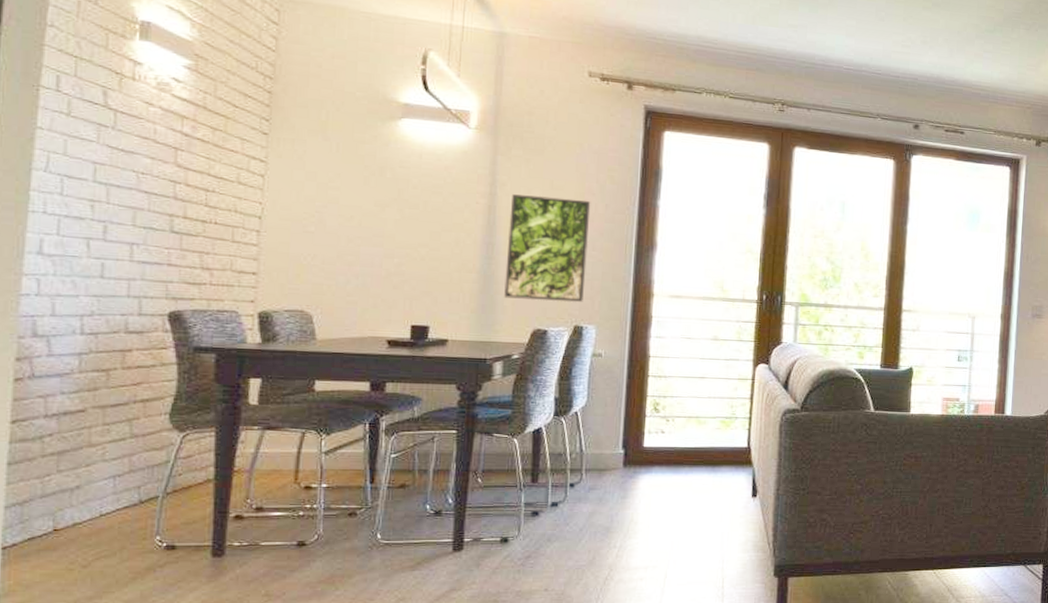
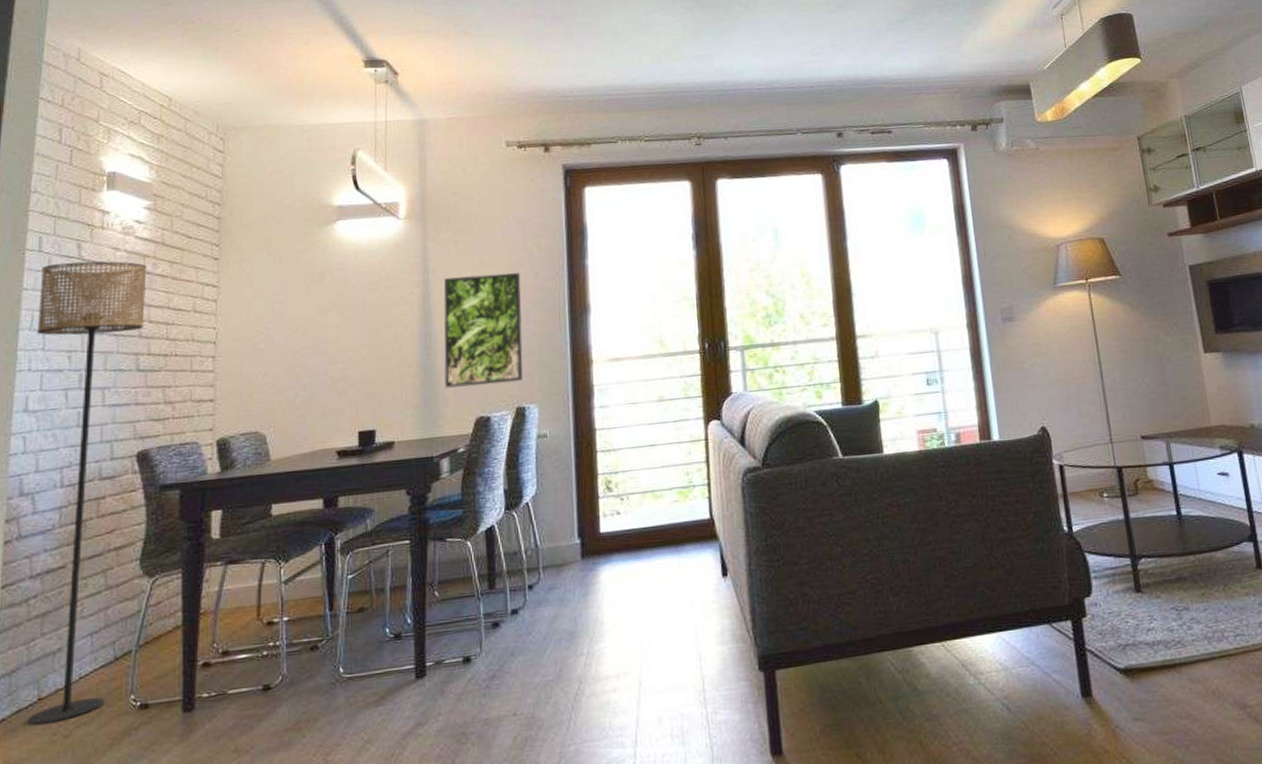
floor lamp: none [40,107,185,553] -> present [26,261,147,726]

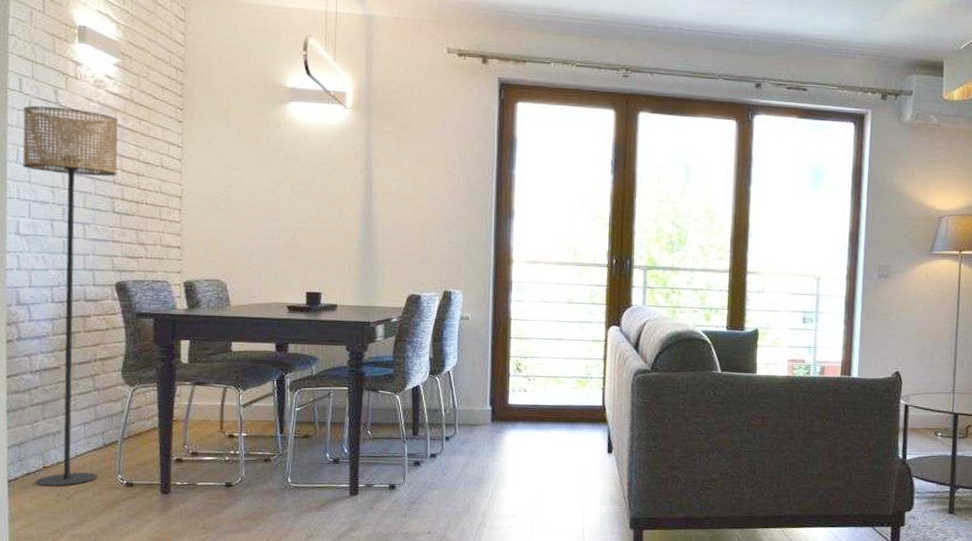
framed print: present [443,273,523,388] -> none [382,169,454,269]

